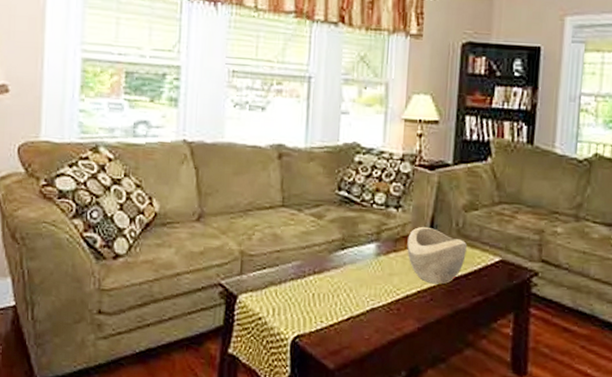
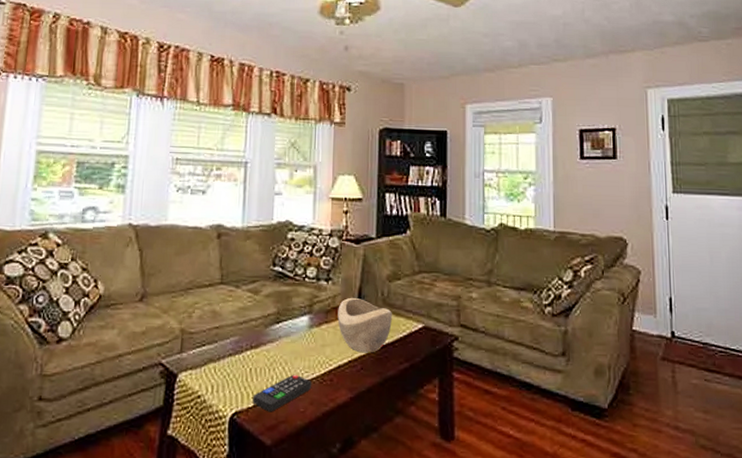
remote control: none [315,301,377,338] -> present [252,374,311,412]

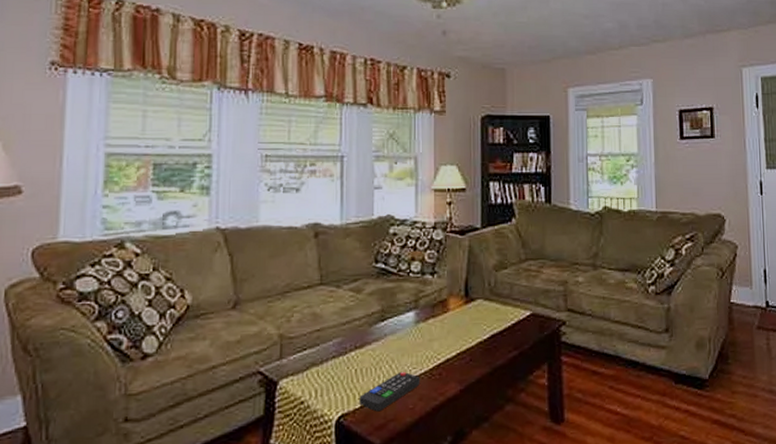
decorative bowl: present [337,297,392,353] -> none [444,289,500,345]

